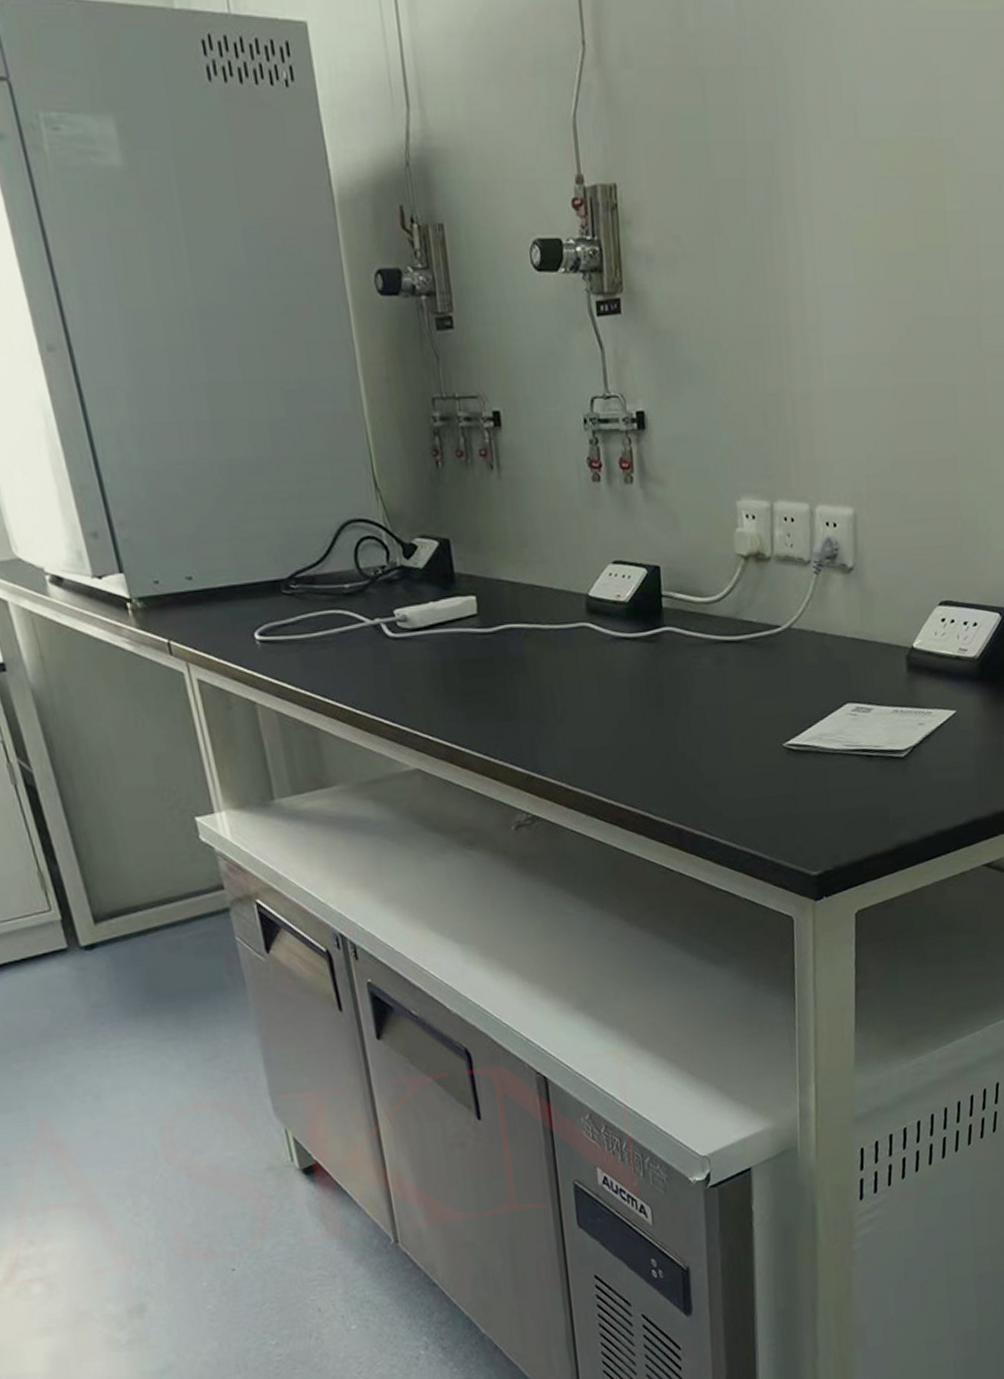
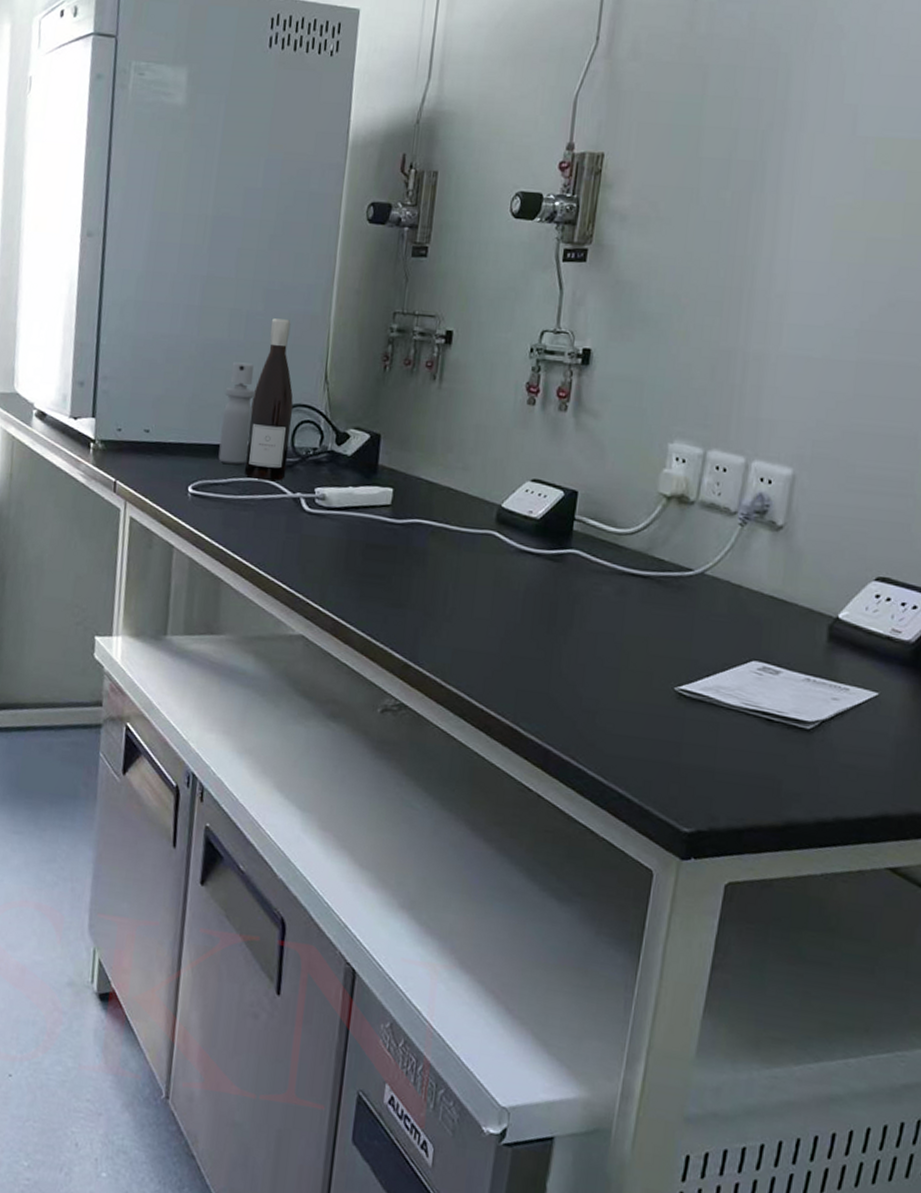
spray bottle: none [266,480,312,601] -> present [218,362,255,466]
bottle: none [298,423,359,611] -> present [244,318,294,481]

